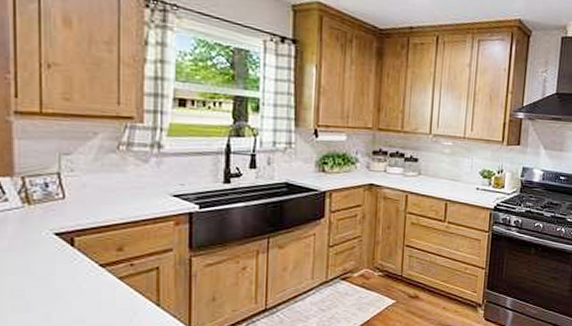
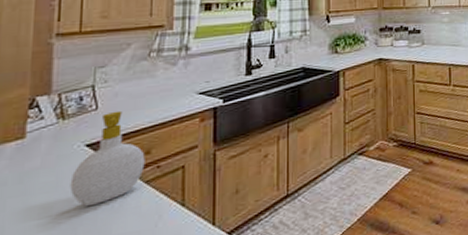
soap bottle: none [40,202,118,294] -> present [69,110,145,207]

